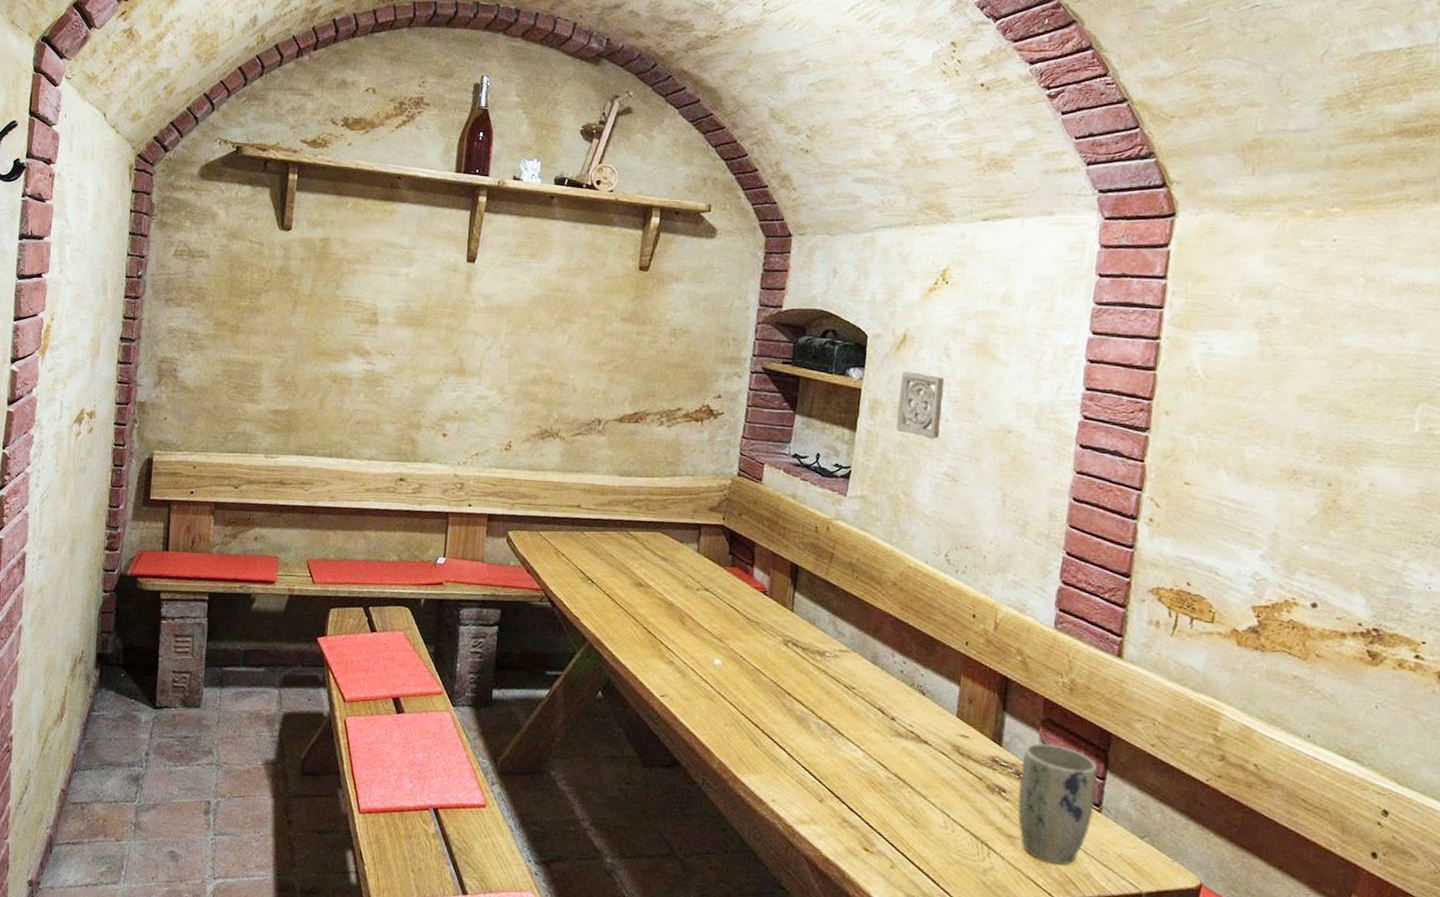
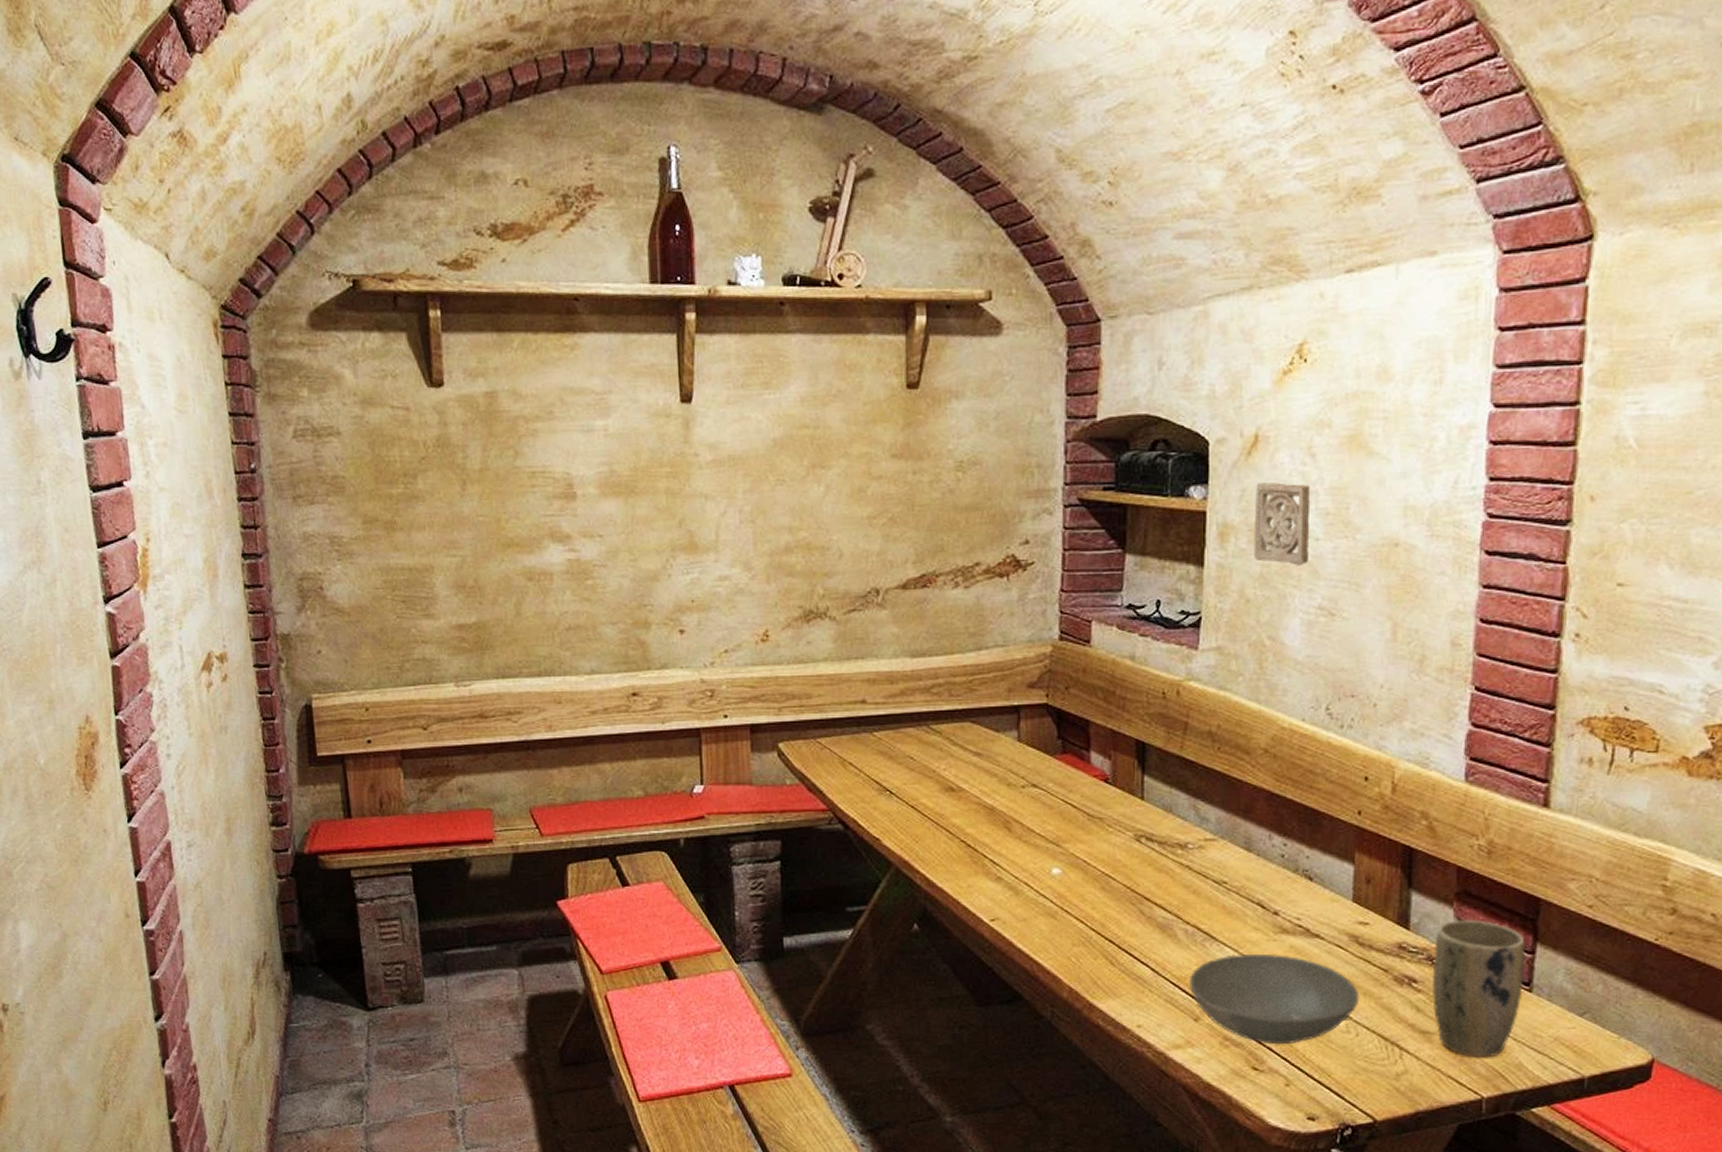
bowl: none [818,749,958,832] -> present [1190,954,1360,1045]

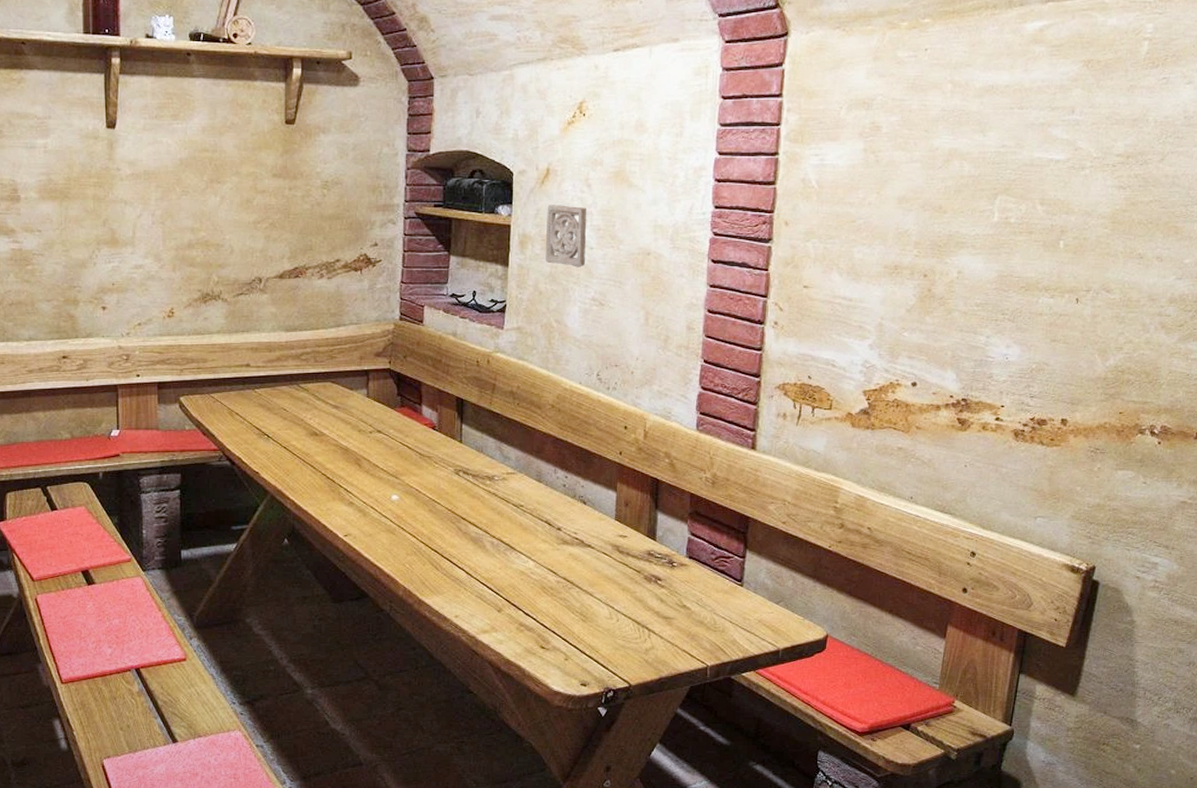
bowl: present [1190,954,1360,1045] -> none [495,560,620,629]
plant pot: present [1432,919,1526,1058] -> none [672,533,739,636]

